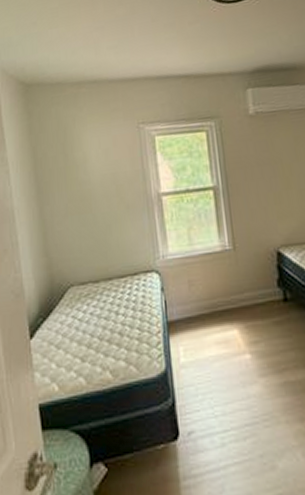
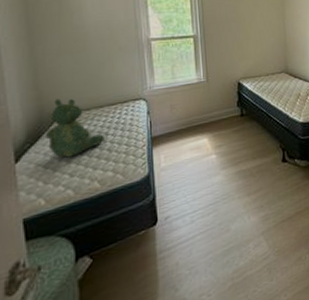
teddy bear: none [56,267,115,338] -> present [45,98,104,158]

